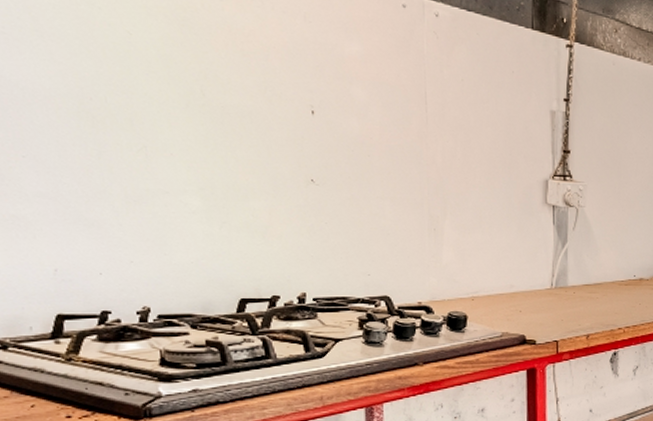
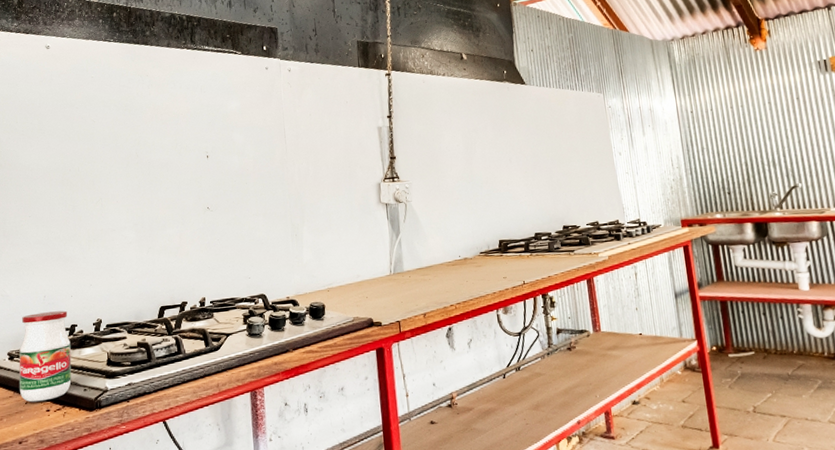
jar: none [16,291,105,406] -> present [19,310,72,402]

